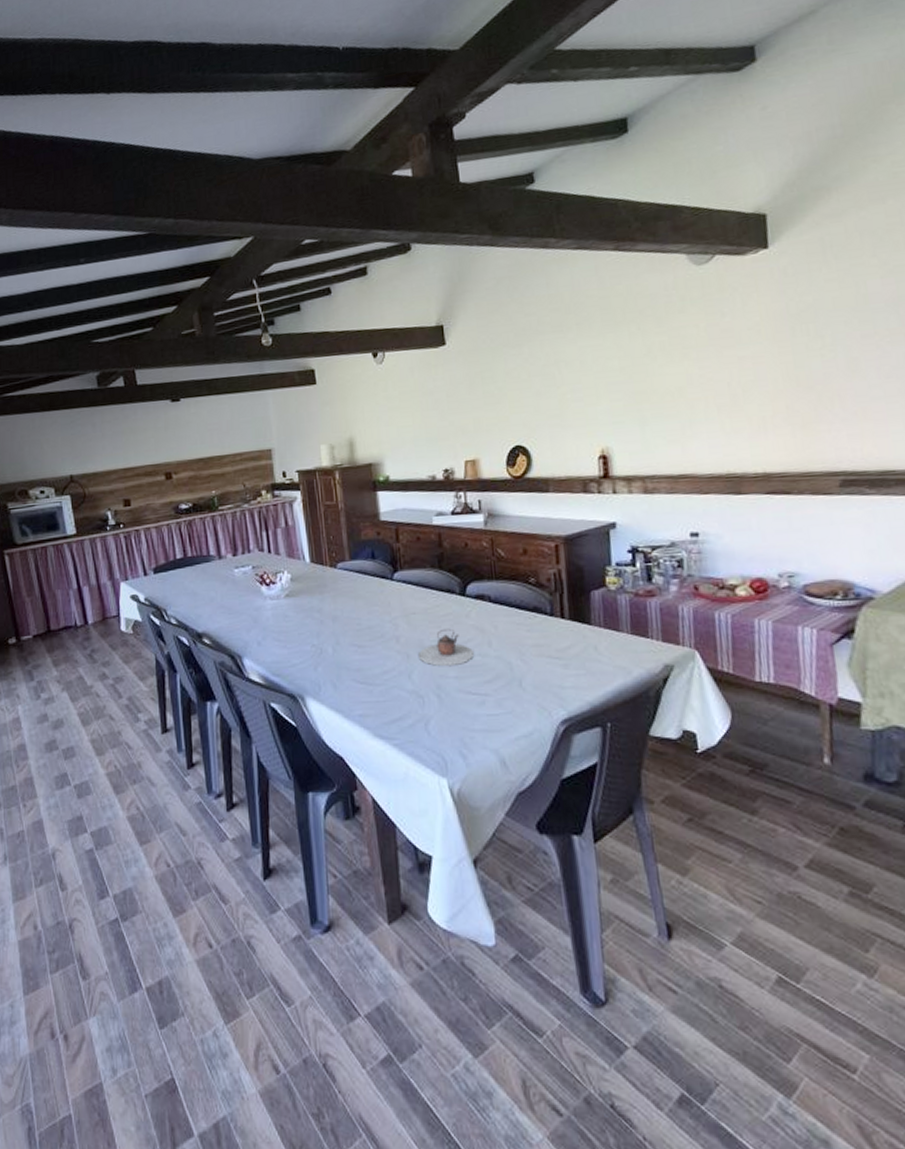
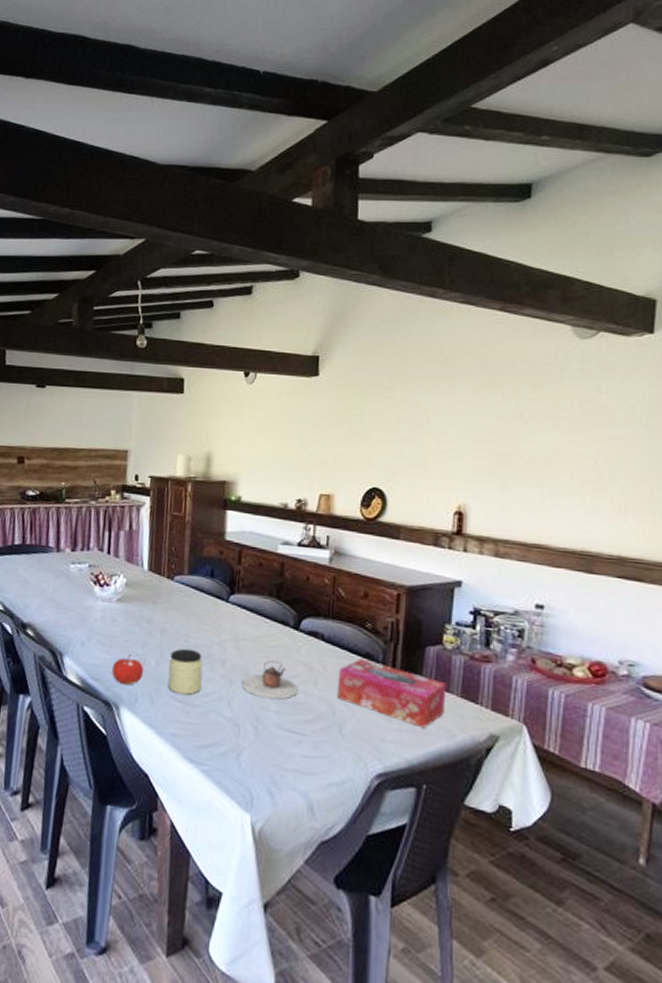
fruit: none [291,646,323,676] -> present [111,654,144,686]
jar: none [344,631,380,676] -> present [167,648,203,695]
tissue box: none [510,613,617,670] -> present [338,658,447,729]

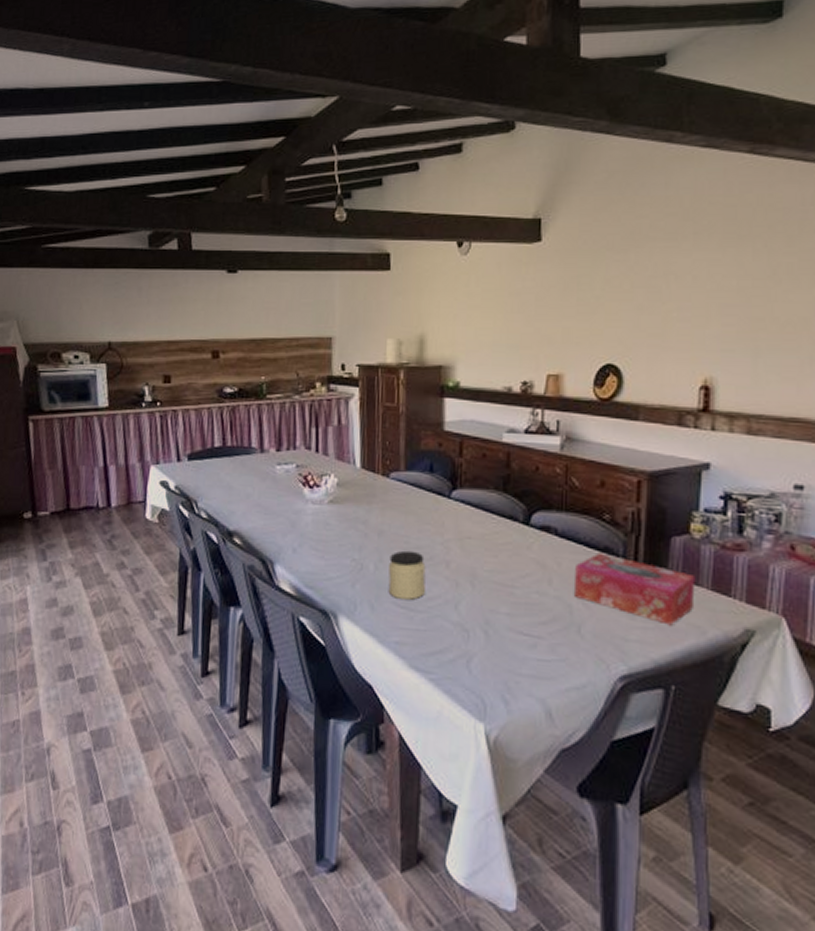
fruit: present [111,654,144,686] -> none [327,559,362,593]
teapot: present [242,659,299,700] -> none [469,558,532,602]

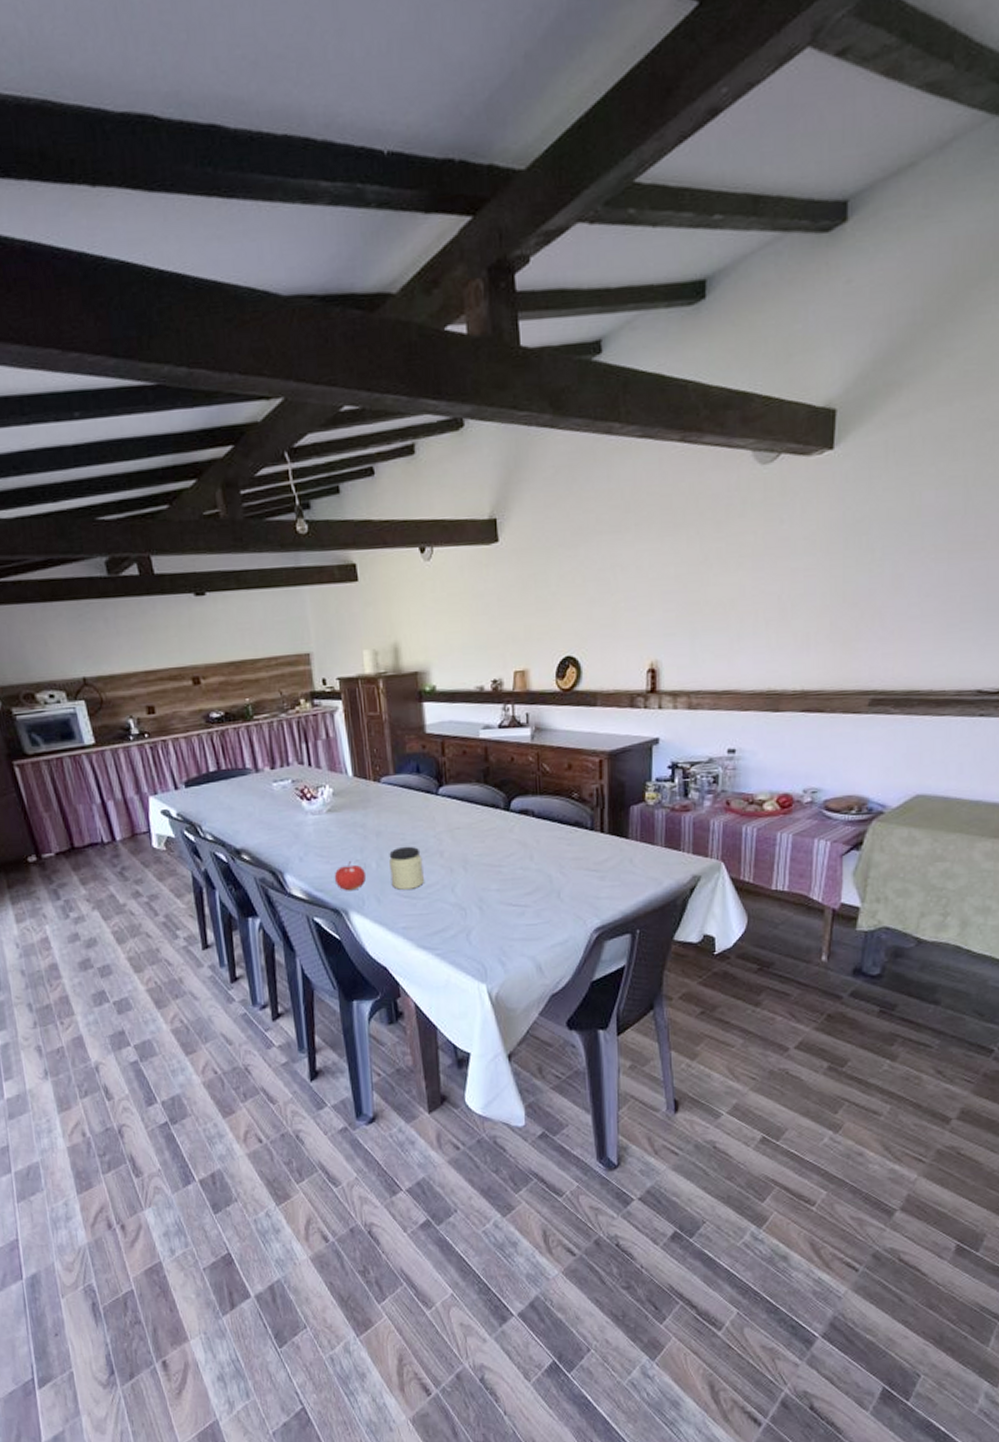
fruit: none [327,559,362,593] -> present [334,861,367,891]
tissue box: present [575,553,696,626] -> none [552,827,652,881]

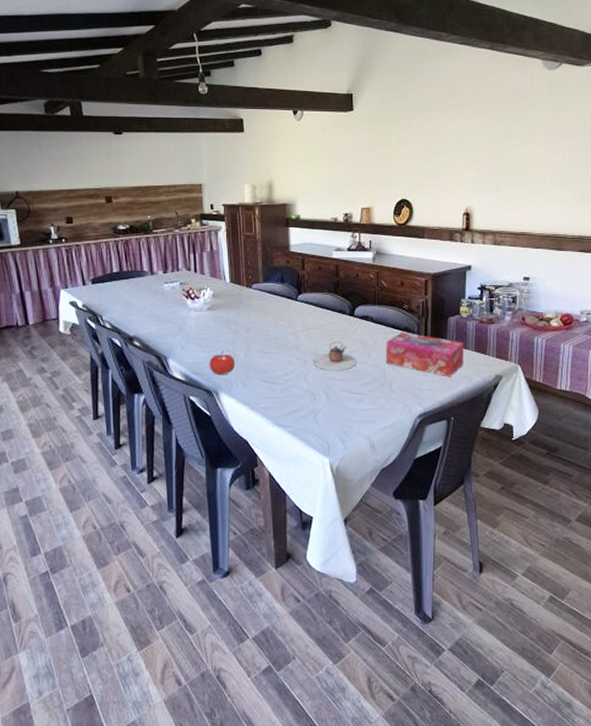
jar: present [388,846,424,890] -> none [254,341,282,376]
teapot: none [462,842,517,880] -> present [314,341,357,371]
tissue box: none [552,827,652,881] -> present [386,332,465,377]

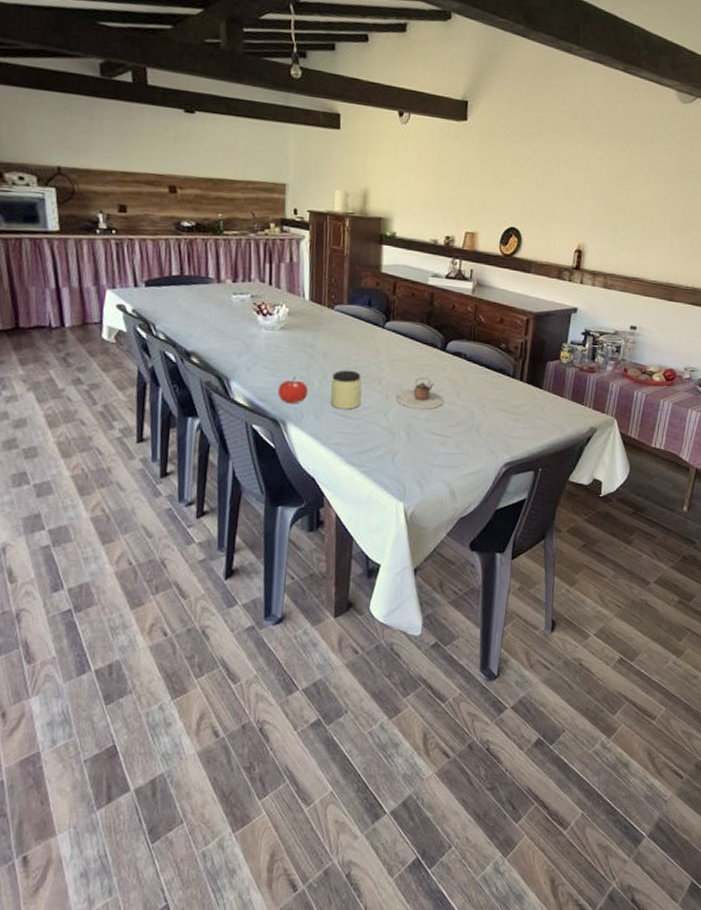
jar: none [254,341,282,376] -> present [330,370,362,410]
tissue box: present [386,332,465,377] -> none [476,373,561,426]

